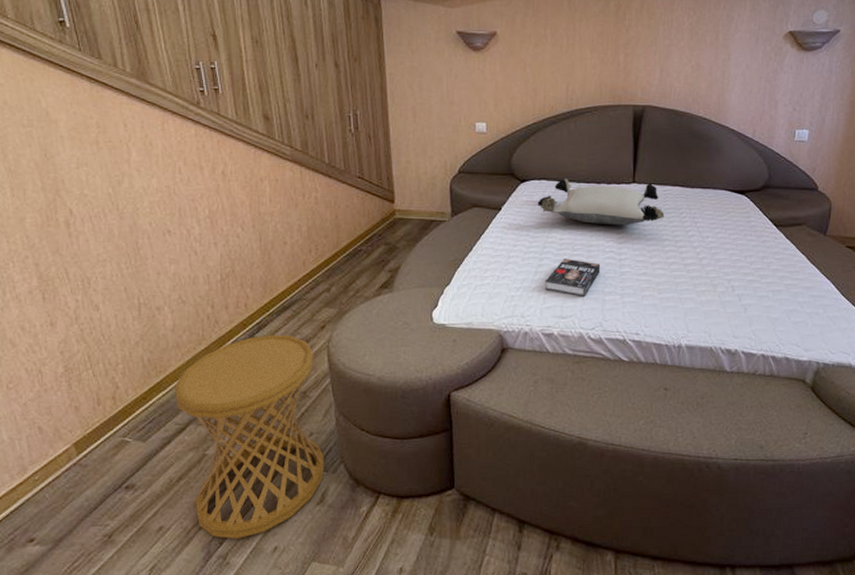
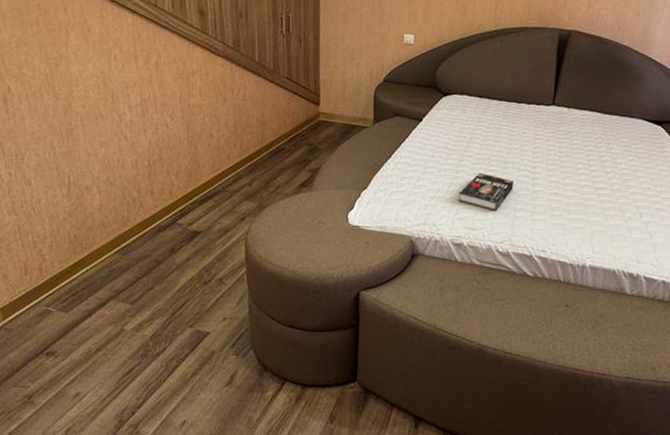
side table: present [173,334,325,539] -> none [97,221,236,411]
pillow: present [537,178,665,226] -> none [457,95,581,146]

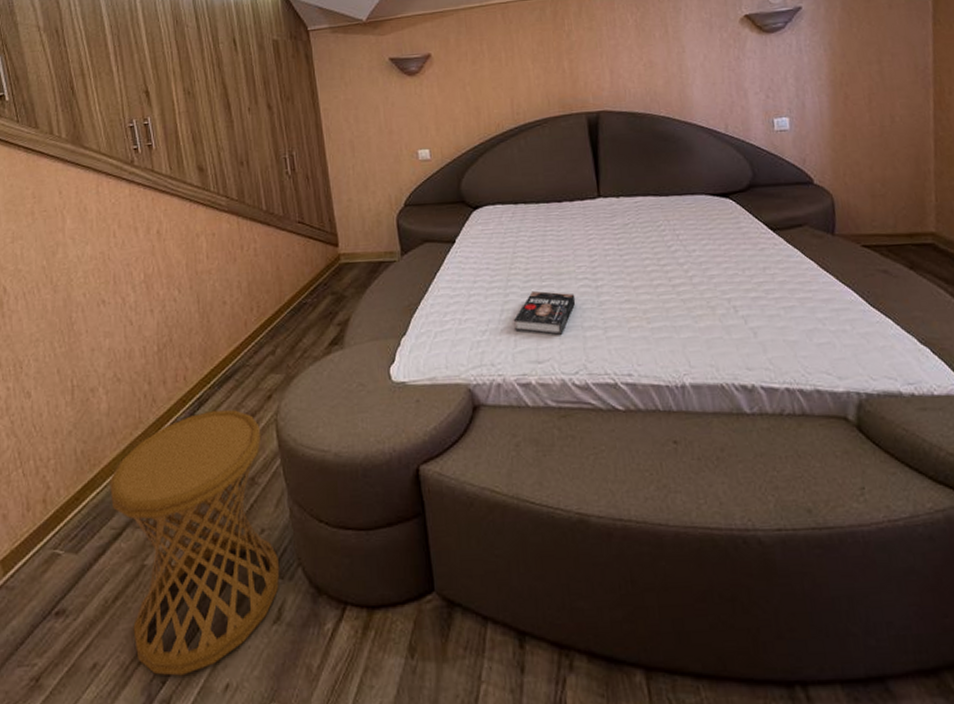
side table: none [97,221,236,411] -> present [108,410,280,676]

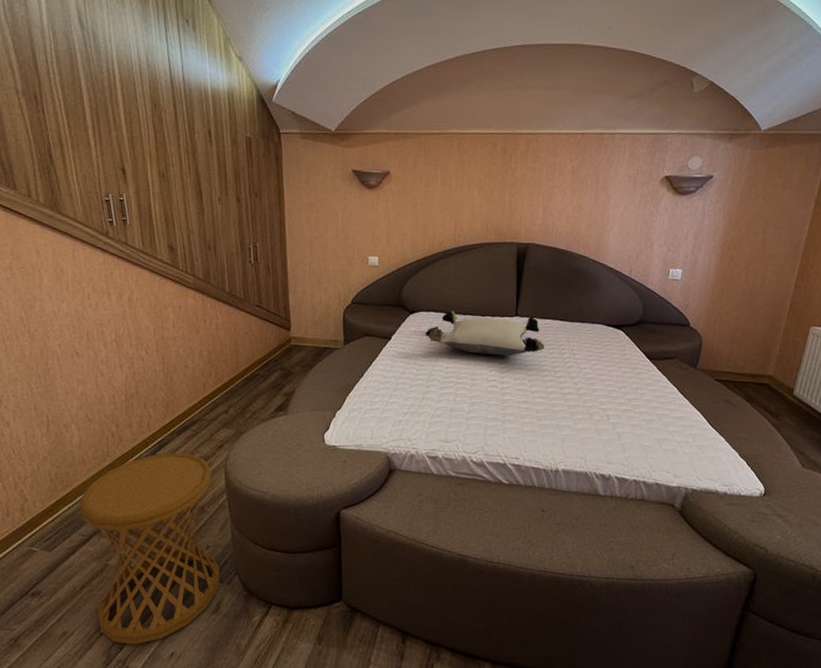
pillow: none [494,195,641,249] -> present [425,310,545,356]
book: present [513,290,576,335] -> none [430,385,484,422]

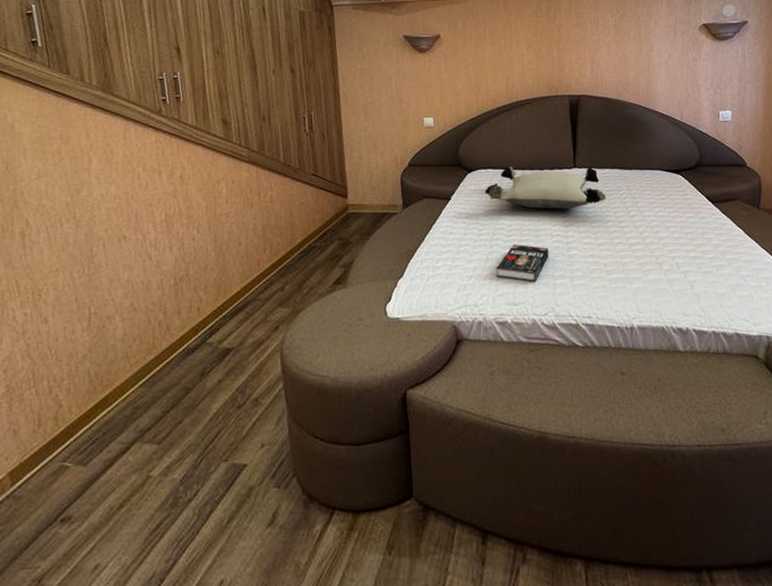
side table: present [79,452,221,645] -> none [120,338,277,575]
book: none [430,385,484,422] -> present [495,244,549,282]

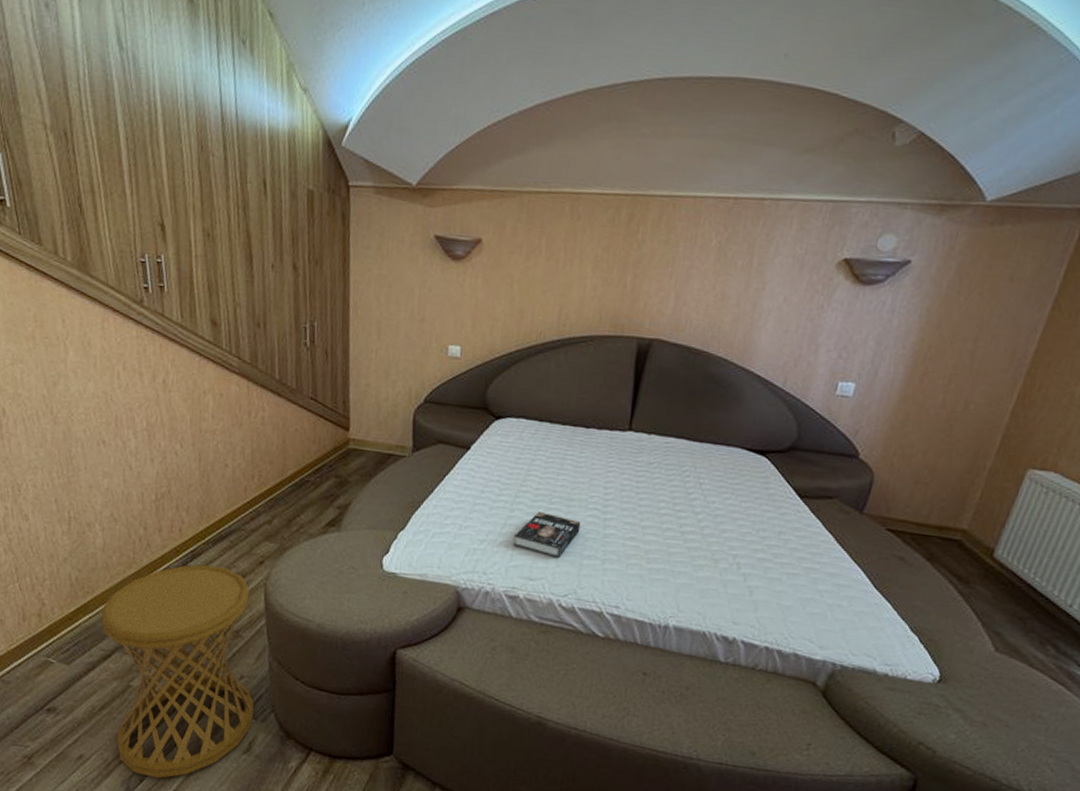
side table: none [120,338,277,575] -> present [100,564,255,779]
pillow: present [485,166,607,210] -> none [512,418,664,480]

